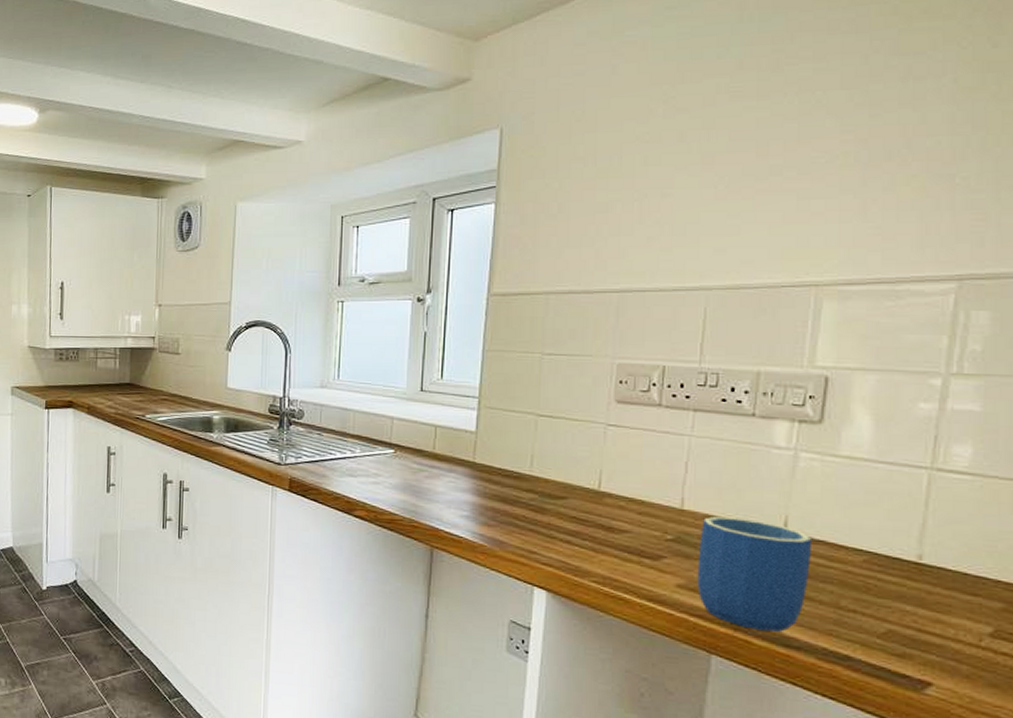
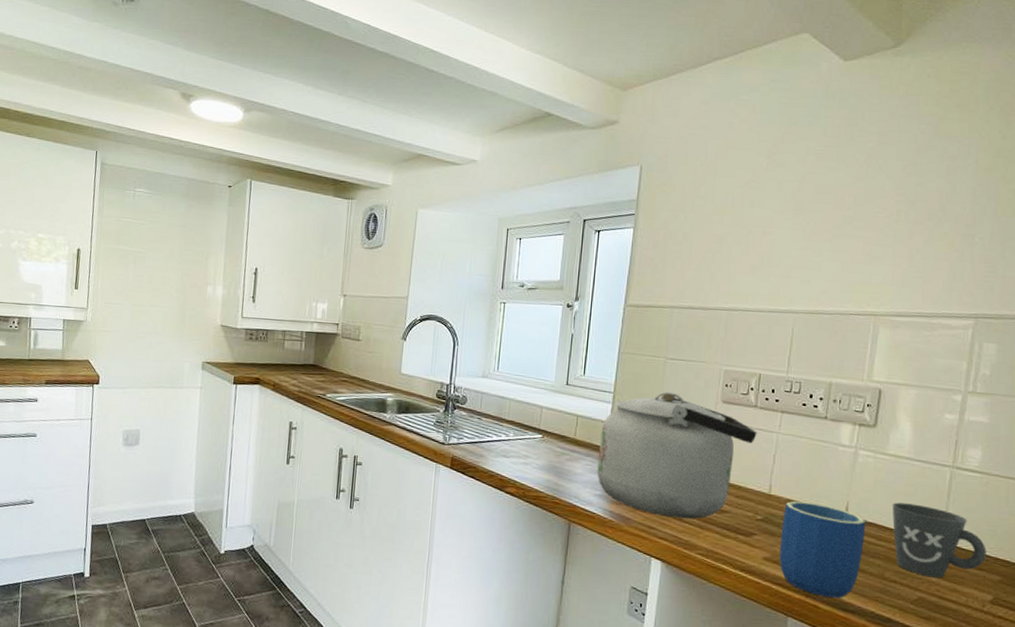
kettle: none [462,393,663,542] -> present [597,391,757,519]
mug: none [847,514,982,607] -> present [892,502,986,578]

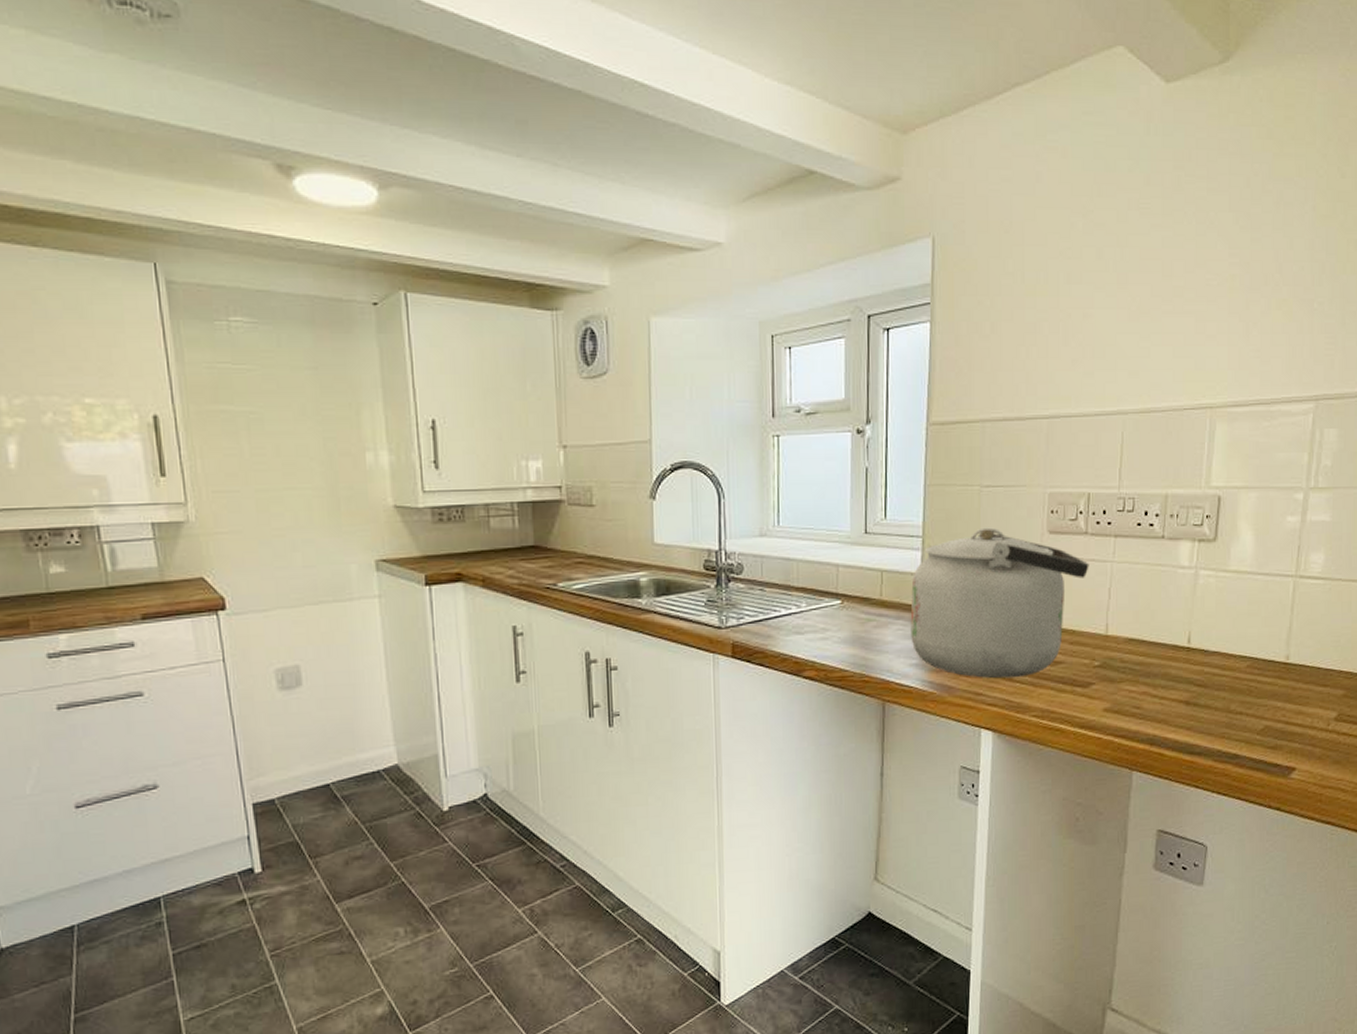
mug: present [779,500,866,598] -> none [1120,637,1210,742]
mug: present [892,502,986,578] -> none [1235,623,1330,703]

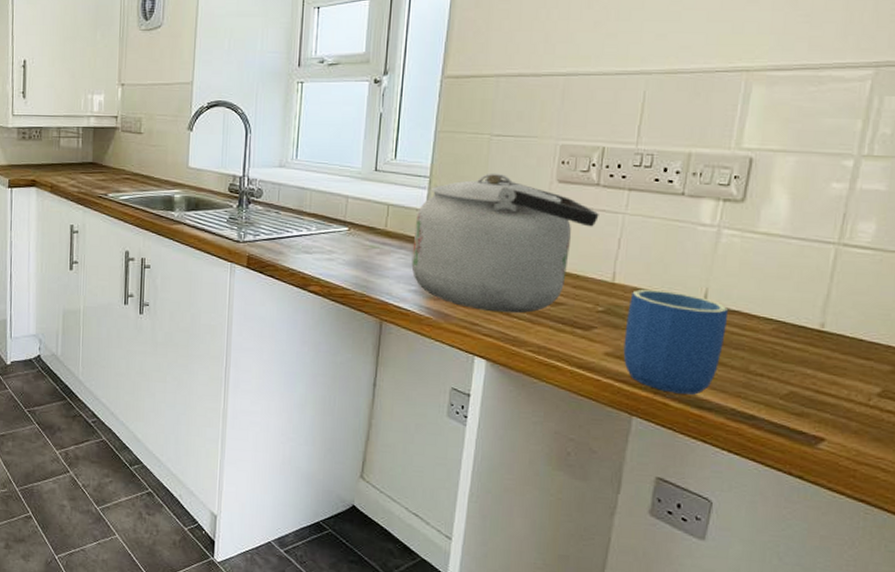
mug: none [1120,637,1210,742] -> present [623,289,729,395]

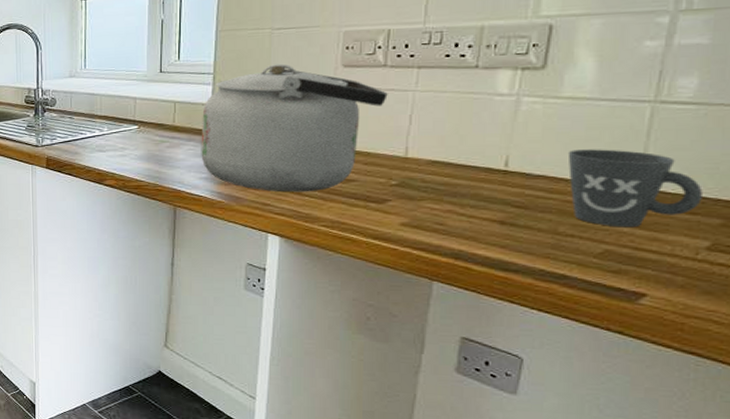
mug: present [623,289,729,395] -> none [420,160,533,258]
mug: none [761,287,876,370] -> present [567,149,703,228]

